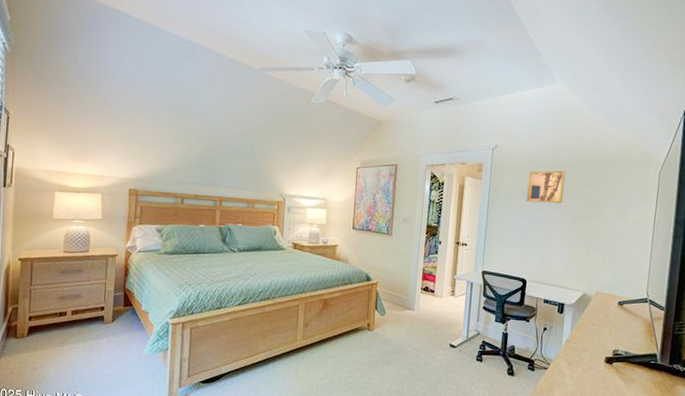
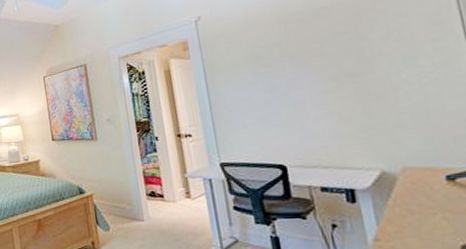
wall art: present [525,170,566,204] -> none [250,24,311,72]

